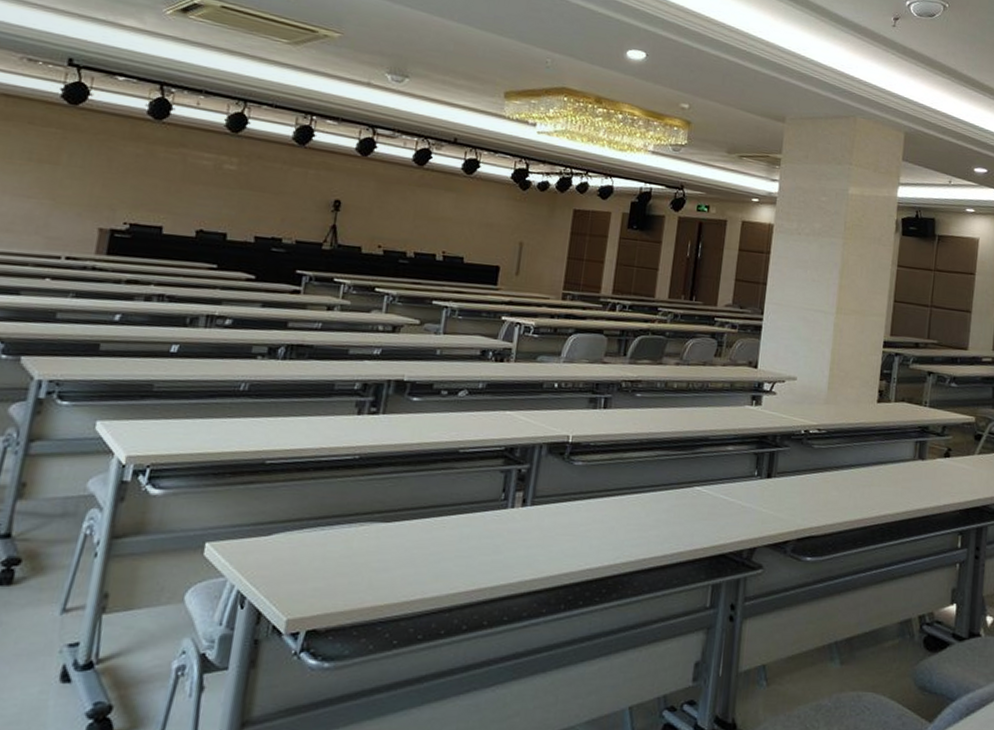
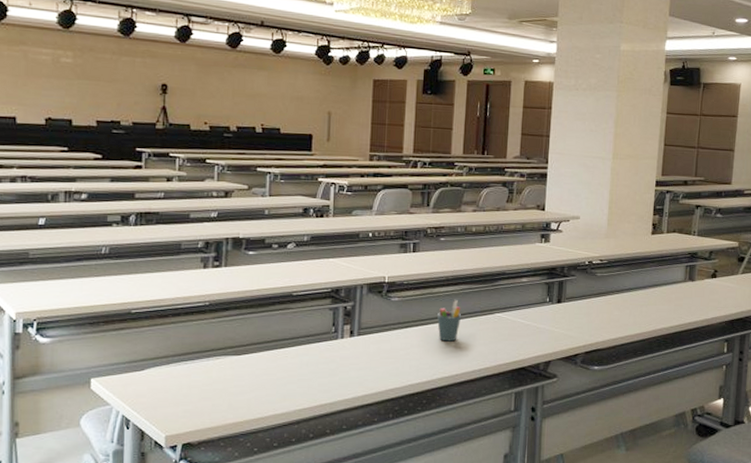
pen holder: none [625,467,655,518] -> present [436,299,462,342]

